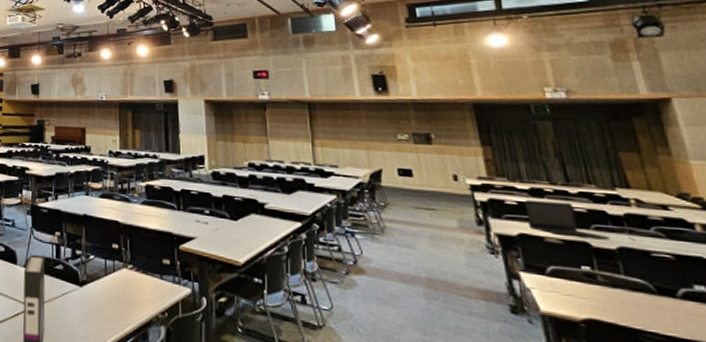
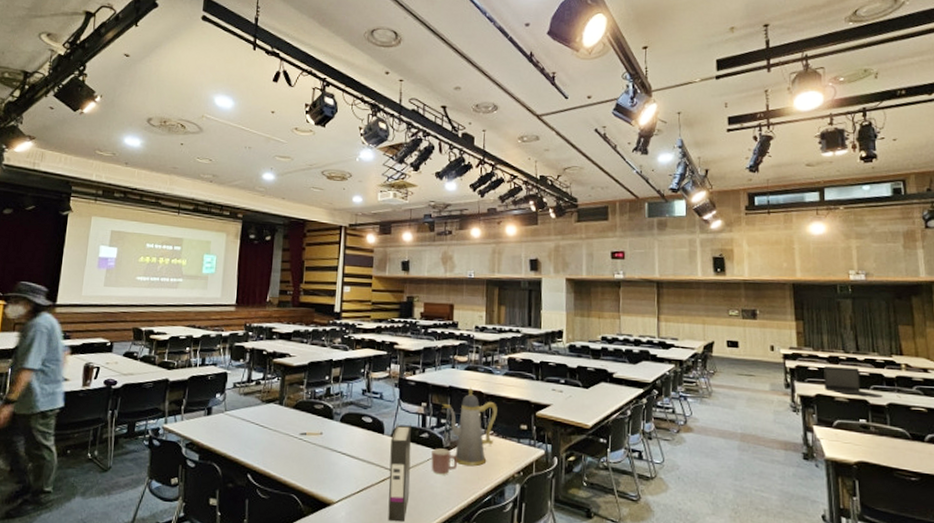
mug: none [67,282,95,312] -> present [431,448,457,475]
coffee pot: none [77,215,136,304] -> present [442,386,497,467]

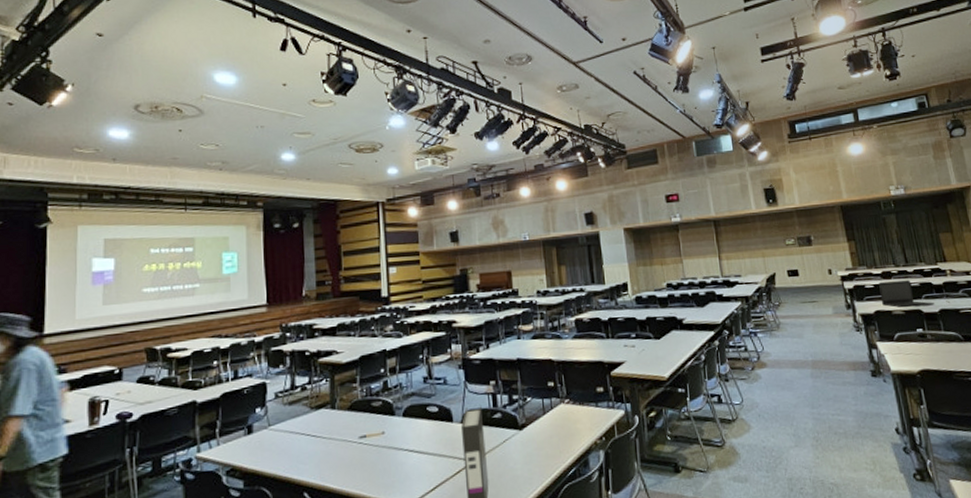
mug: present [431,448,457,475] -> none [507,426,536,456]
coffee pot: present [442,386,497,467] -> none [512,356,572,441]

